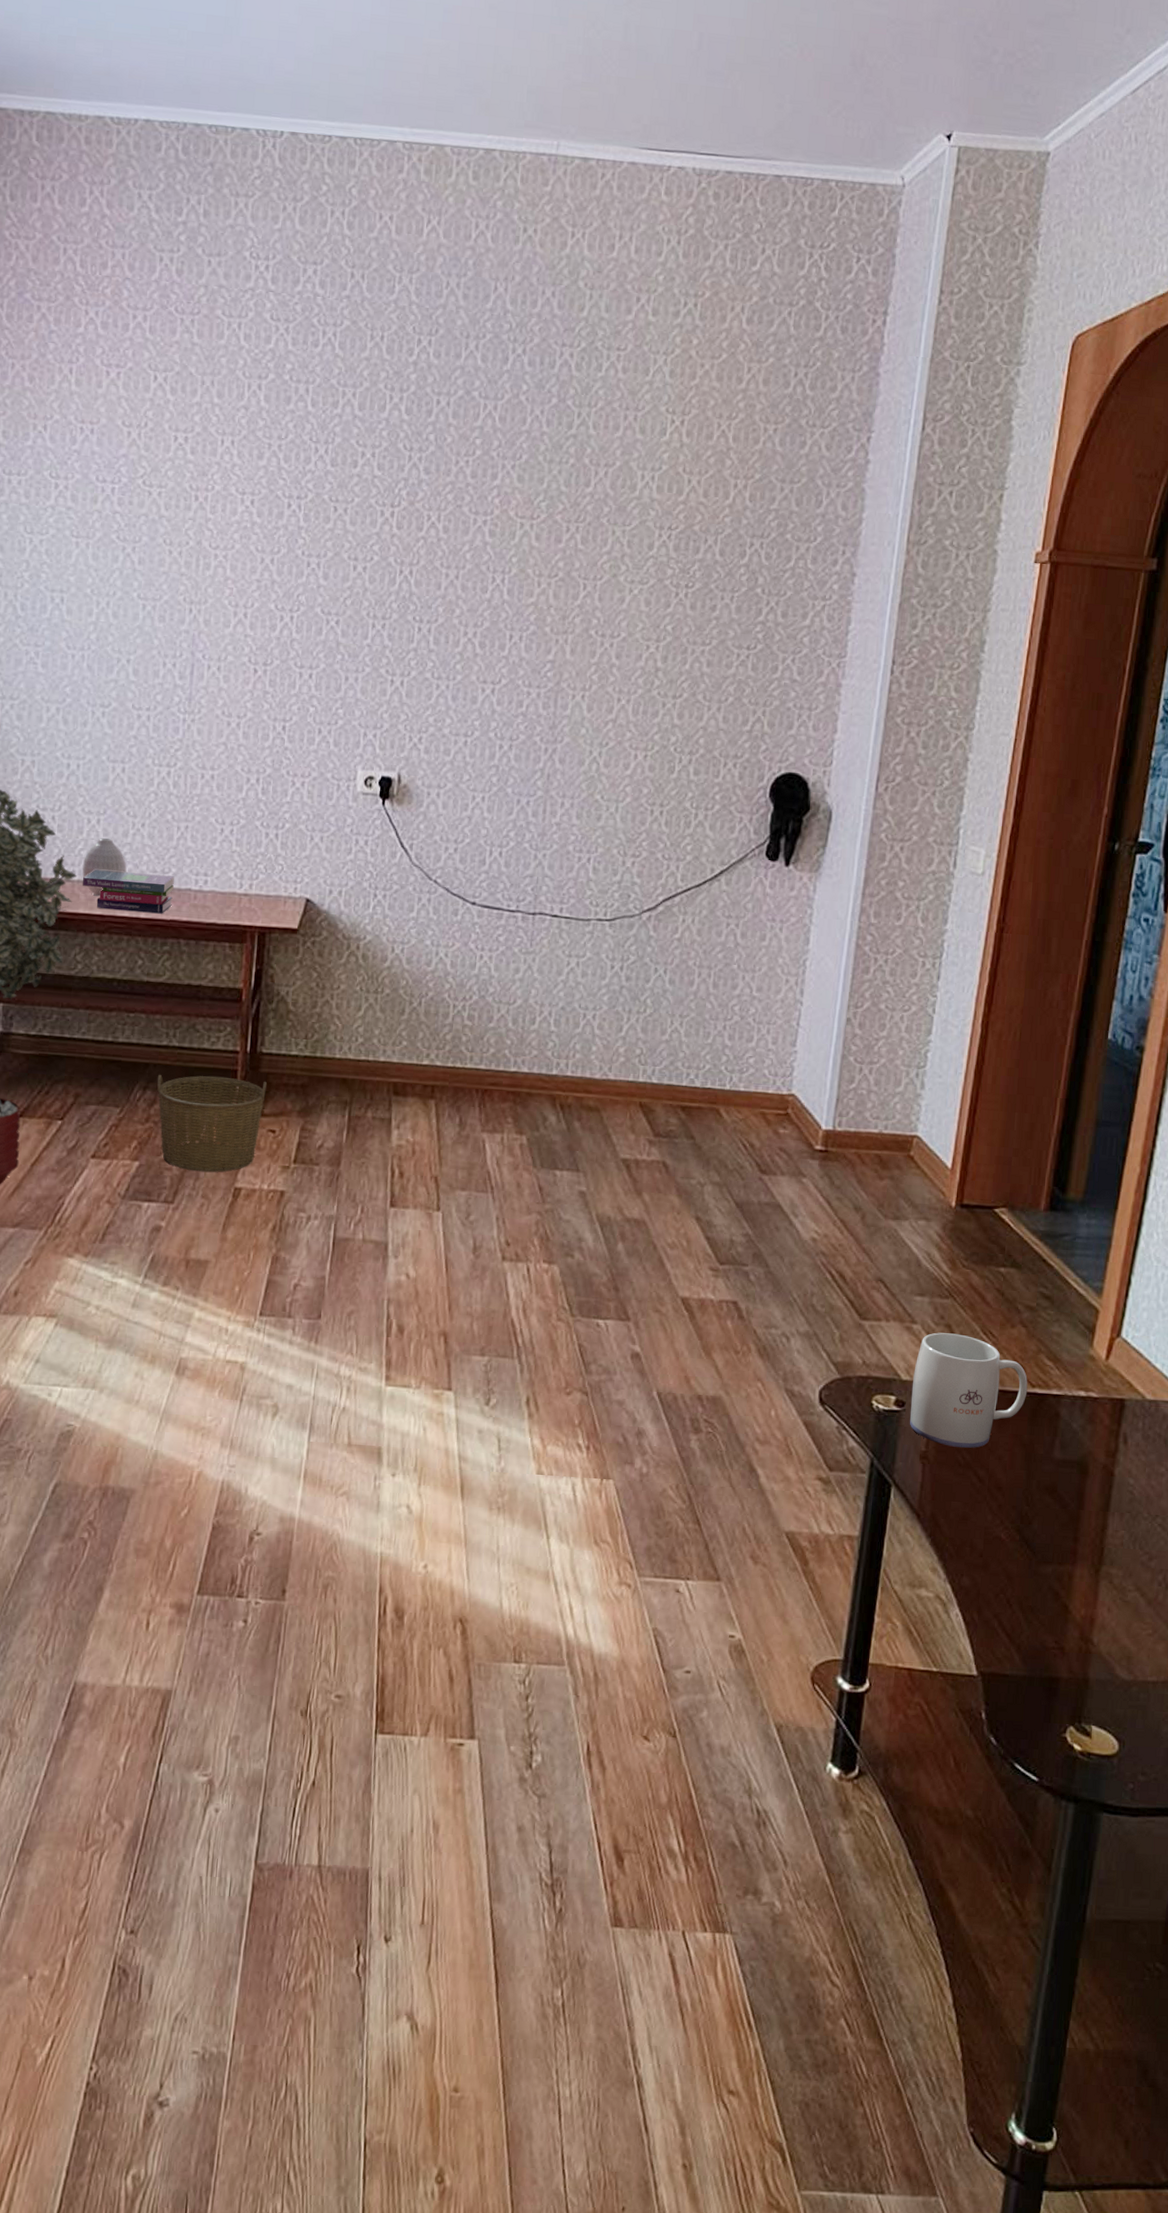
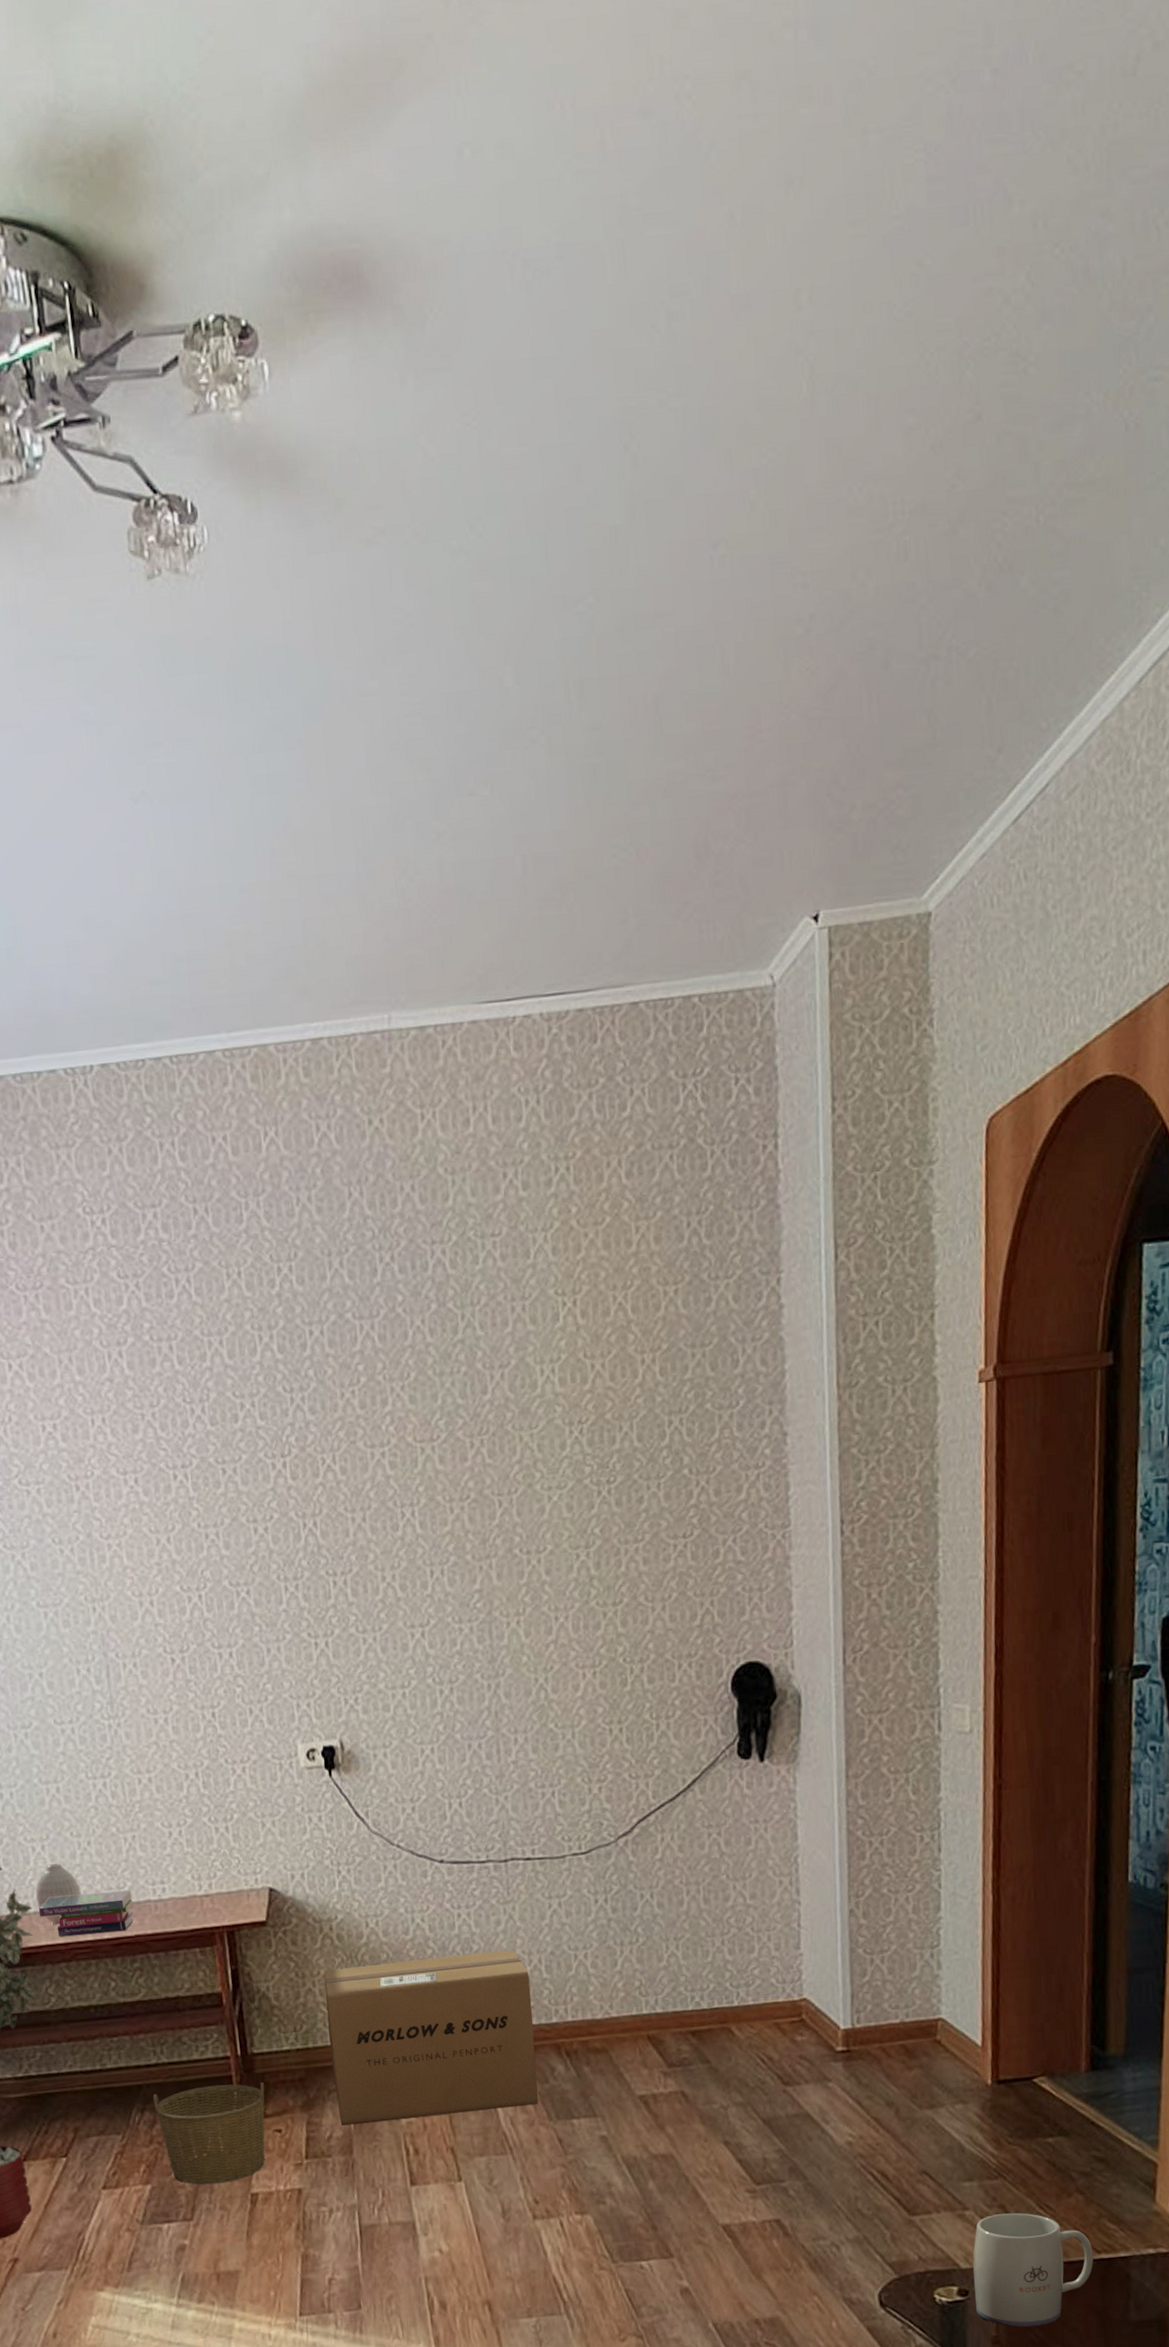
box: none [333,986,538,1149] -> present [324,1949,539,2126]

